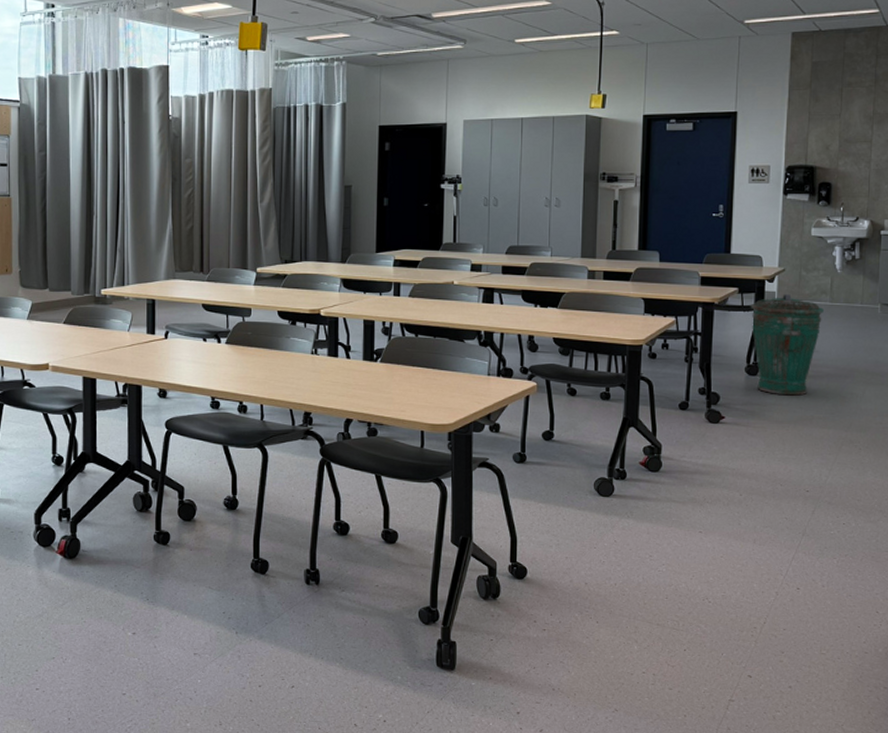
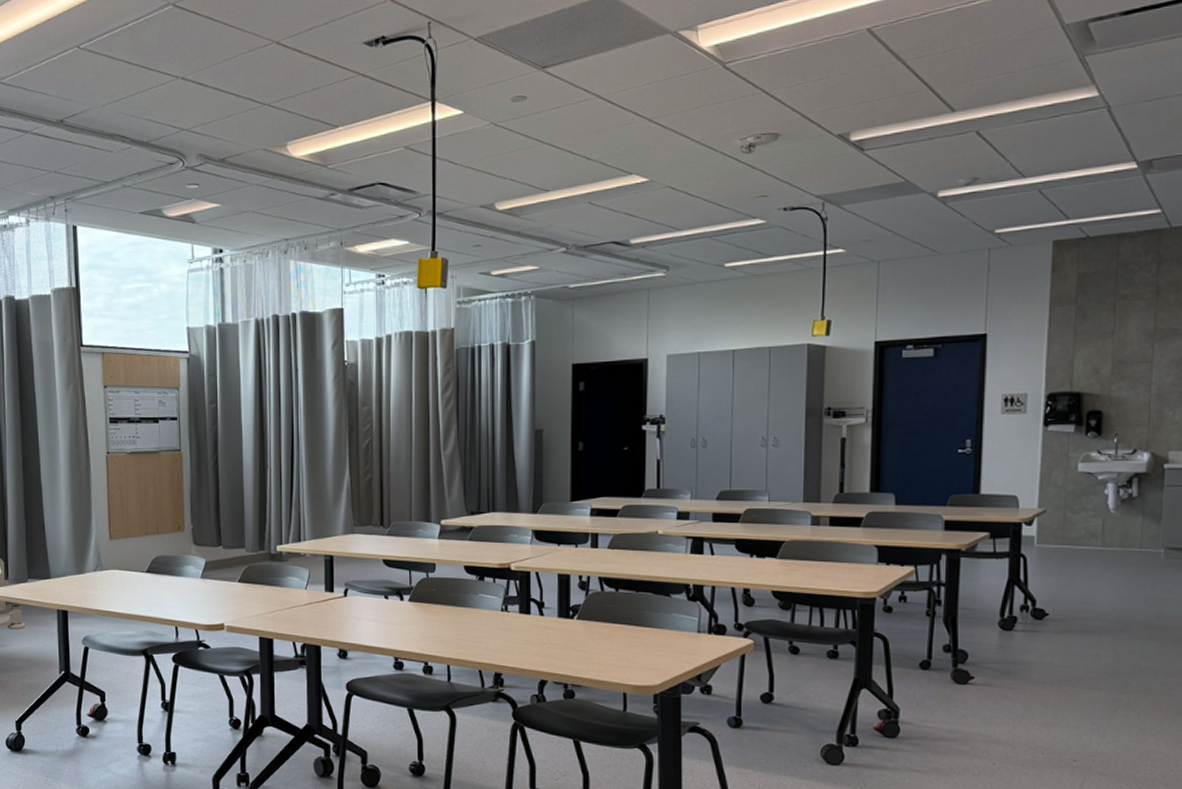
trash can: present [750,294,825,396] -> none [1004,539,1095,653]

